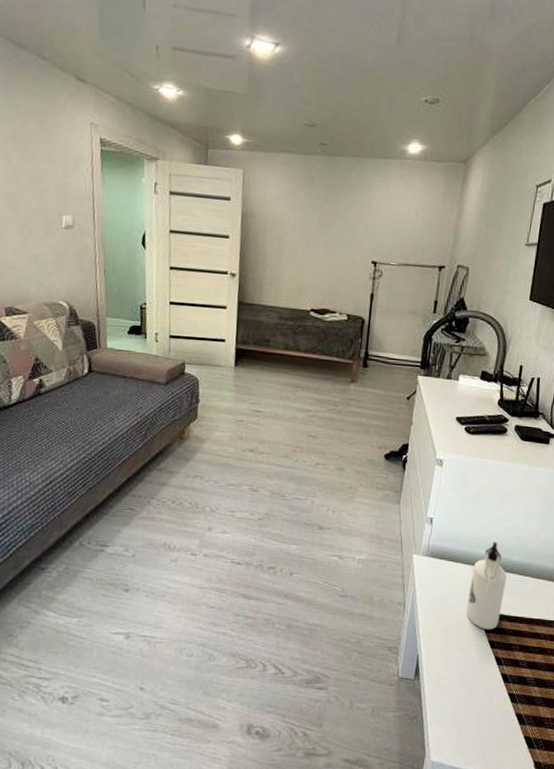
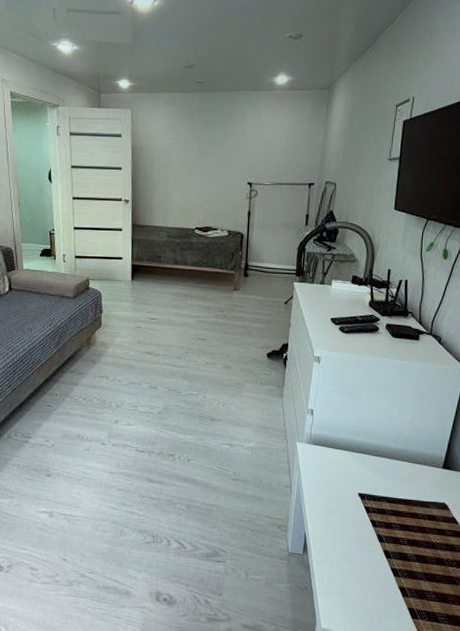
water bottle: present [466,542,507,630] -> none [348,430,384,510]

